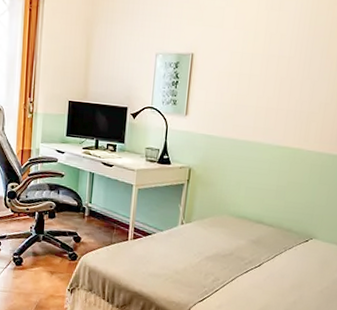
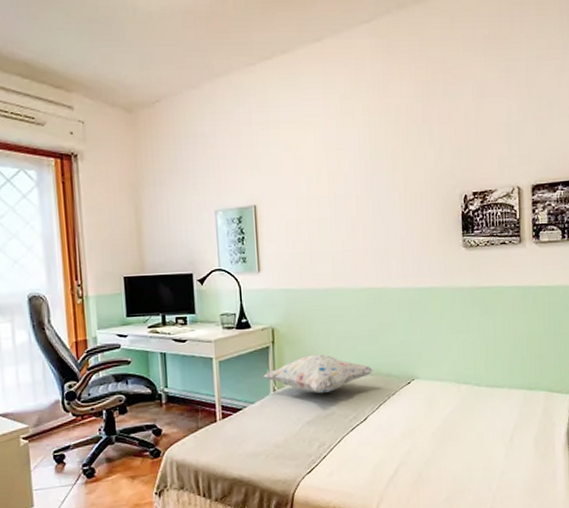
decorative pillow: none [174,198,275,235] -> present [263,354,373,394]

